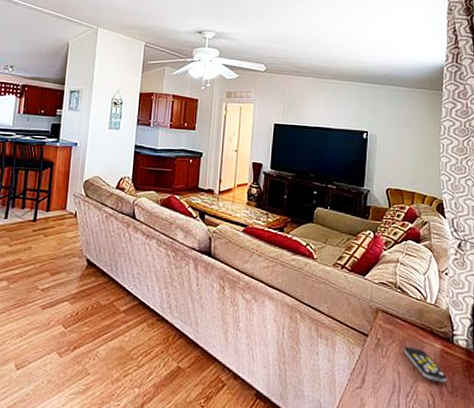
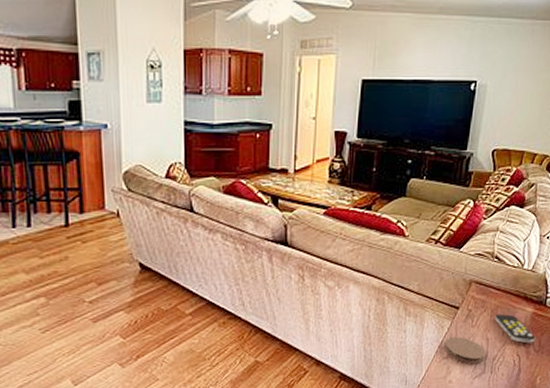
coaster: none [357,366,398,399] -> present [444,337,486,364]

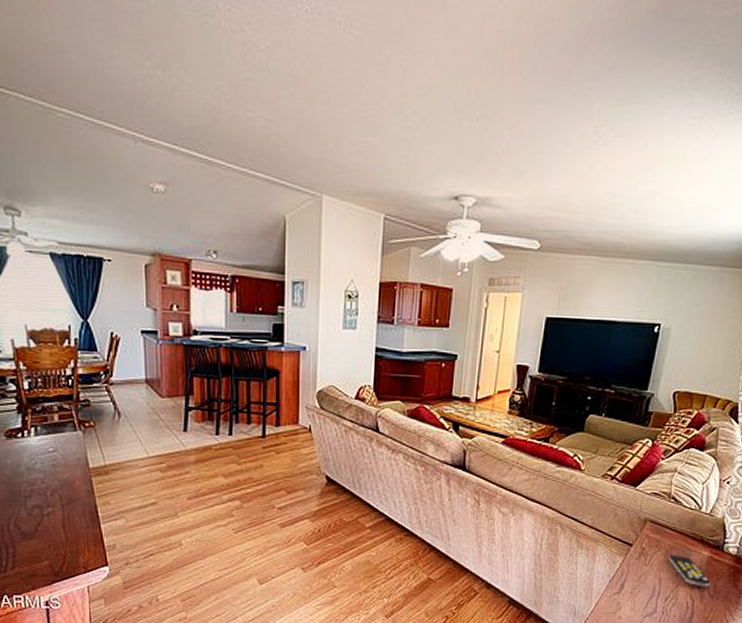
coaster: present [444,337,486,364] -> none [615,574,658,602]

